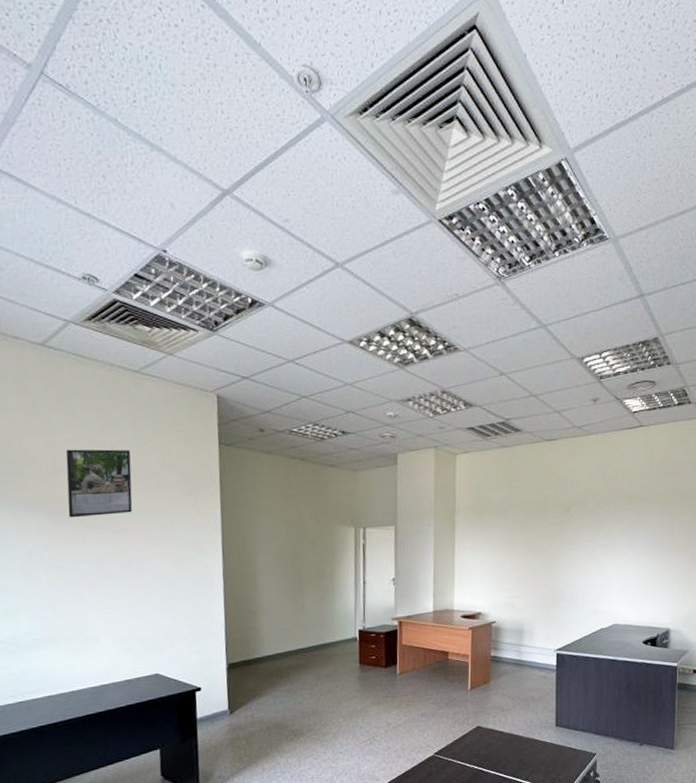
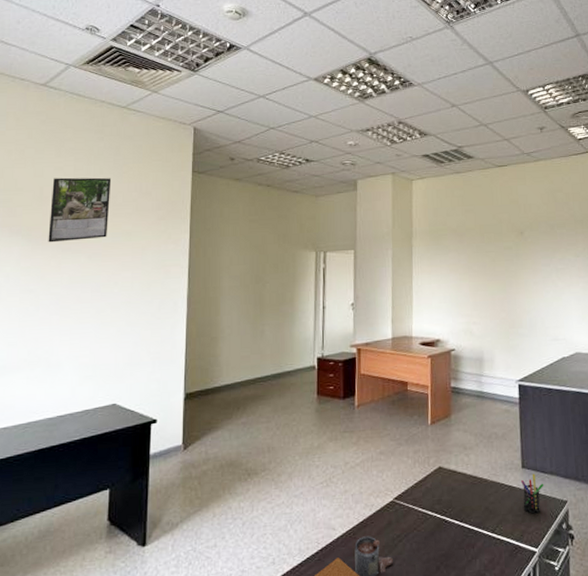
pen holder: none [554,730,576,765] -> present [521,473,544,514]

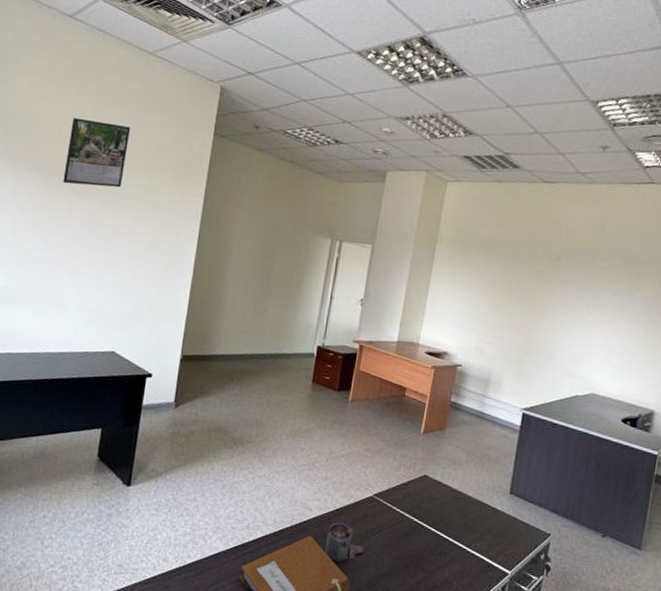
pen holder: present [521,473,544,514] -> none [503,501,530,540]

